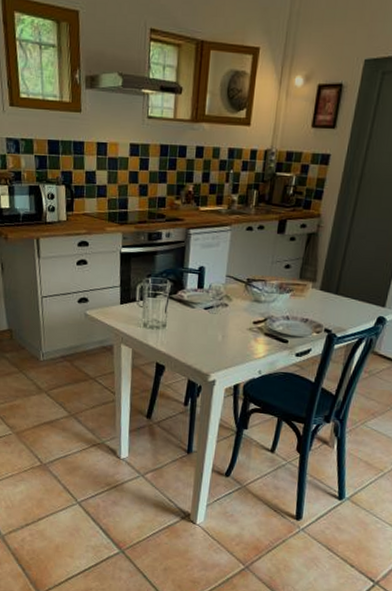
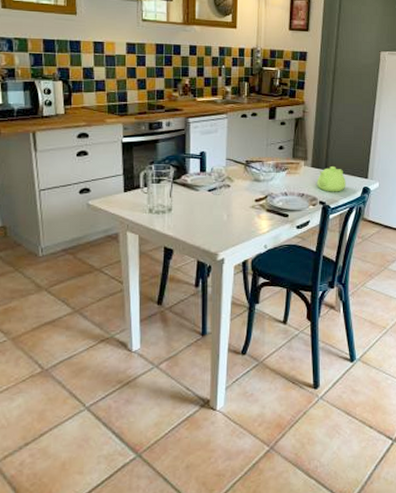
teapot: none [324,291,359,320] -> present [317,166,346,192]

